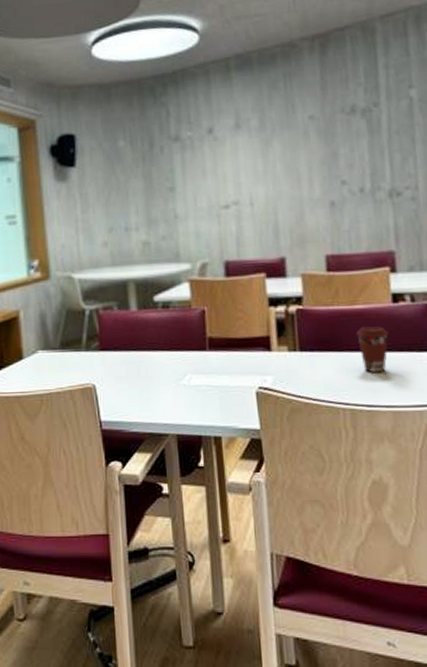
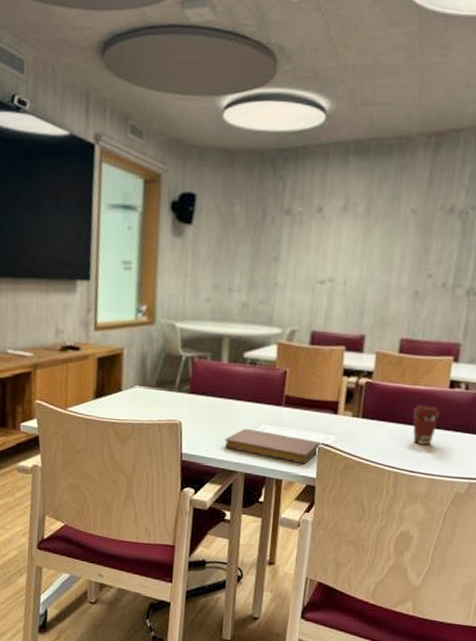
notebook: none [147,381,259,415] -> present [224,428,321,465]

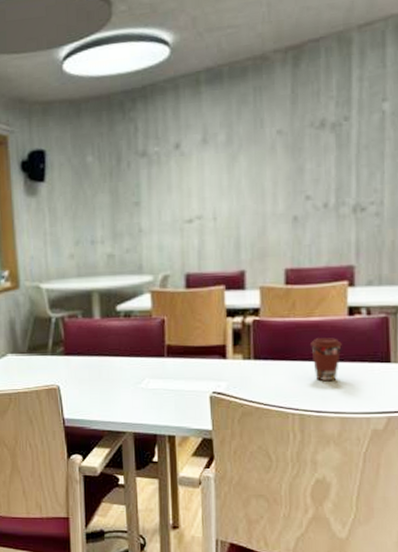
notebook: present [224,428,321,465] -> none [107,385,213,417]

